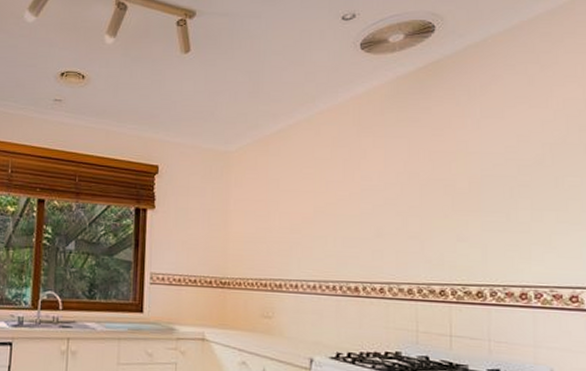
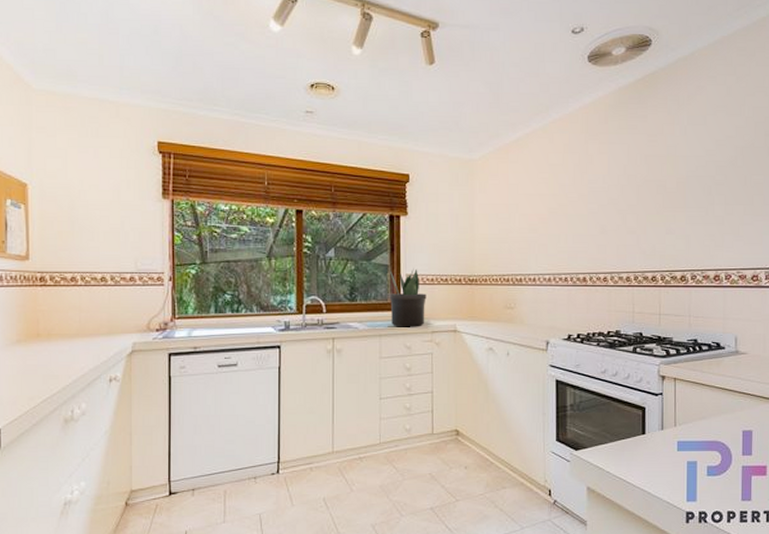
planter: none [131,264,172,333] -> present [389,267,427,327]

